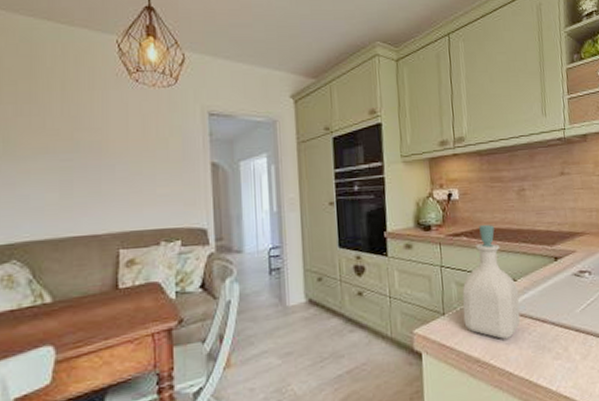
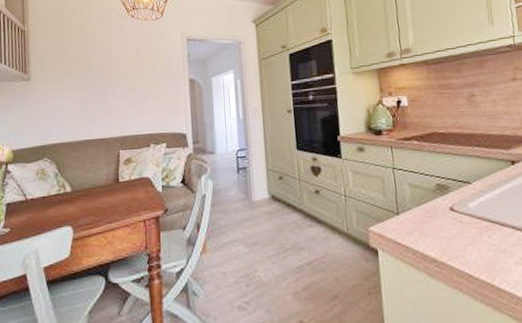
soap bottle: present [462,224,521,339] -> none [415,128,478,241]

